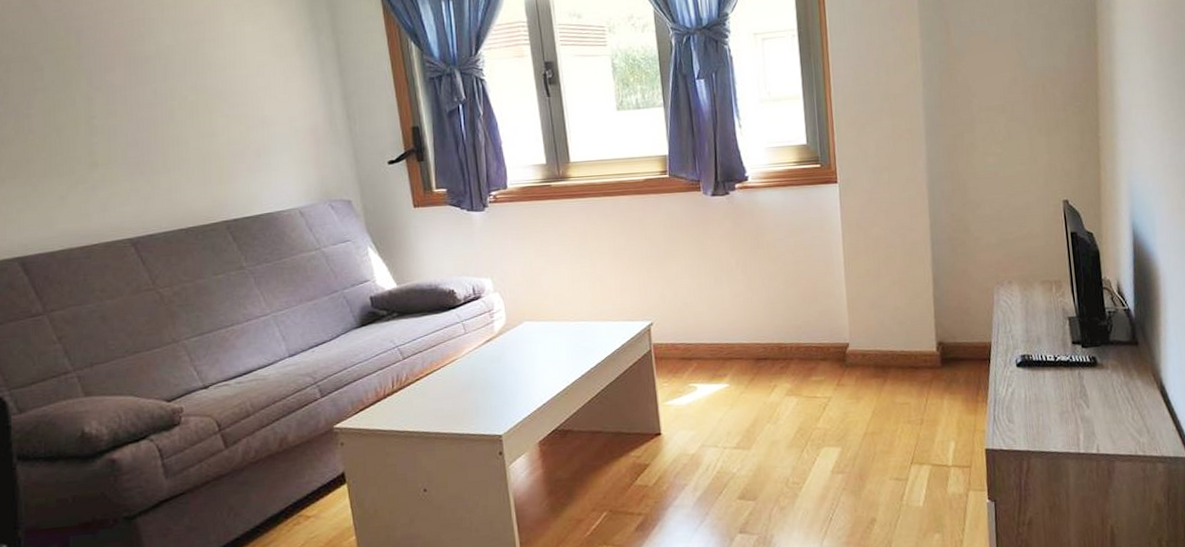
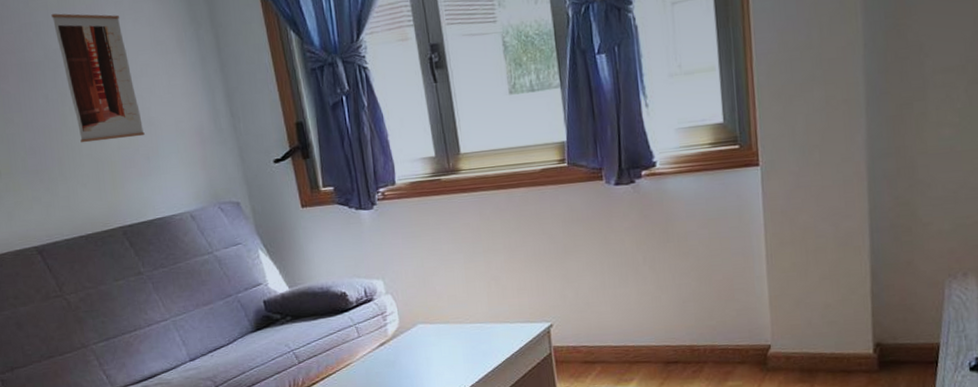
wall art: none [167,11,257,137] -> present [51,13,145,143]

